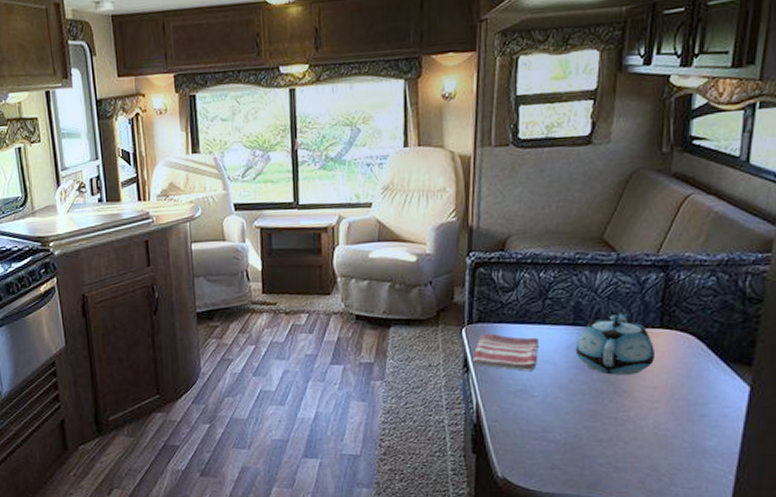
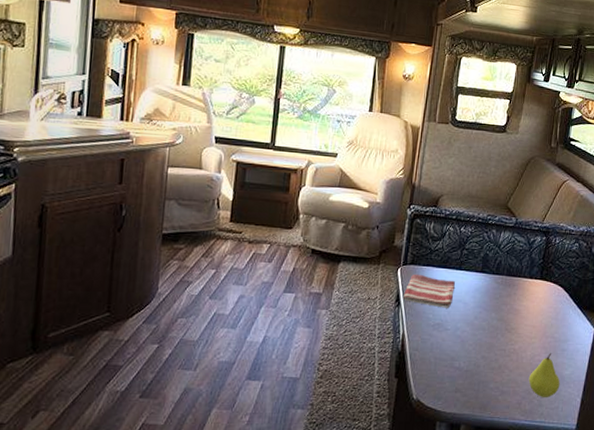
teapot: present [575,311,656,375] -> none [481,264,536,315]
fruit: none [653,420,701,474] -> present [528,353,560,397]

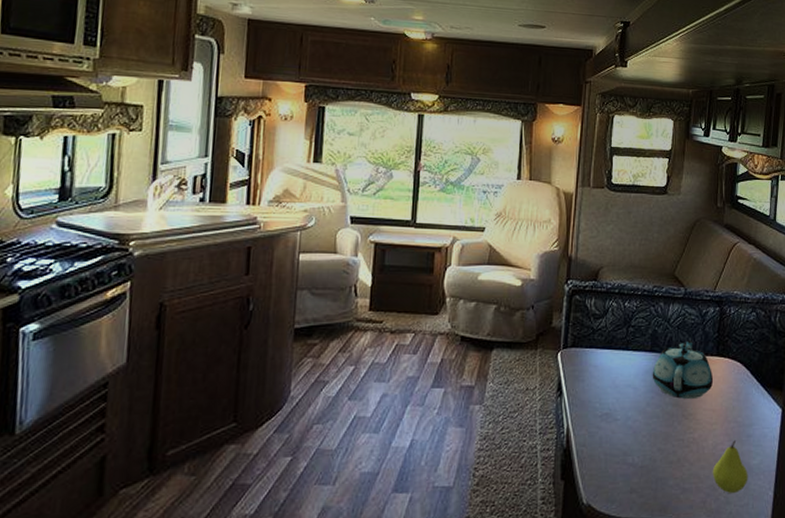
dish towel: present [403,274,455,308] -> none [566,357,622,395]
teapot: none [481,264,536,315] -> present [652,340,714,399]

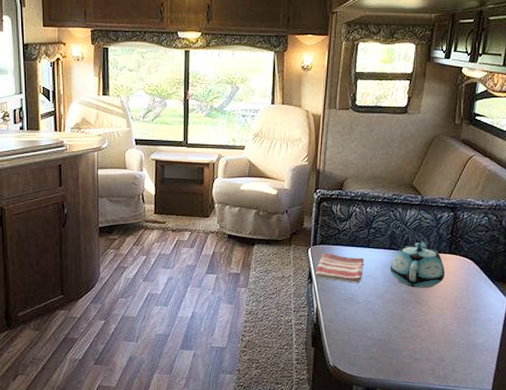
dish towel: none [566,357,622,395] -> present [315,253,364,283]
fruit: present [712,440,748,493] -> none [441,323,473,364]

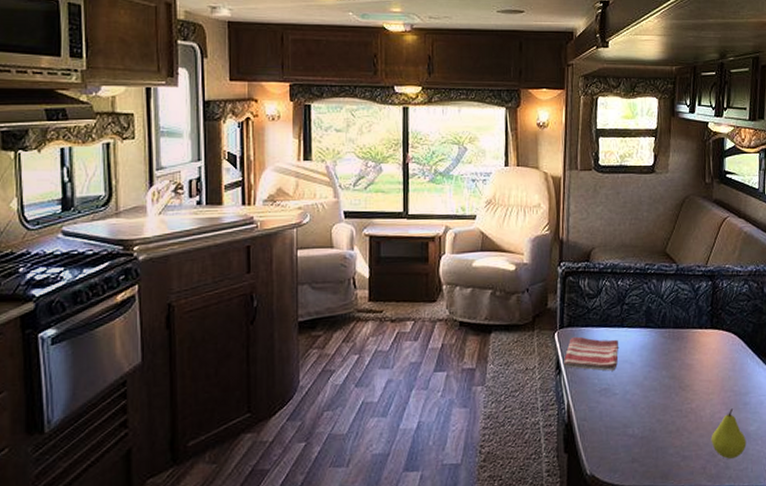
teapot: present [390,240,446,288] -> none [648,315,709,371]
fruit: none [441,323,473,364] -> present [711,408,747,459]

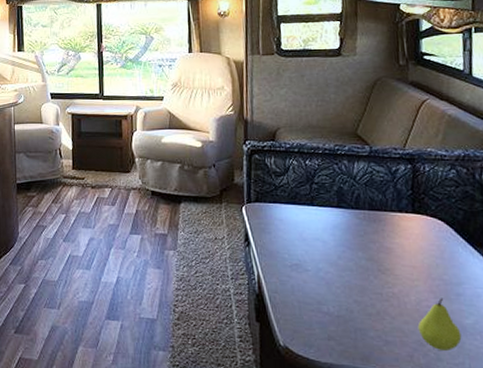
dish towel: present [564,336,618,371] -> none [252,211,309,247]

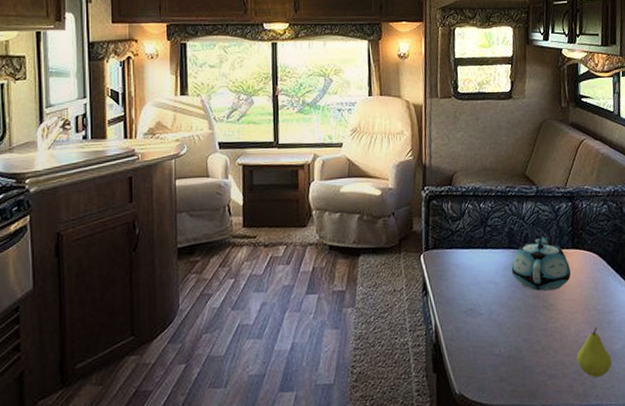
teapot: none [341,197,411,254] -> present [511,235,571,291]

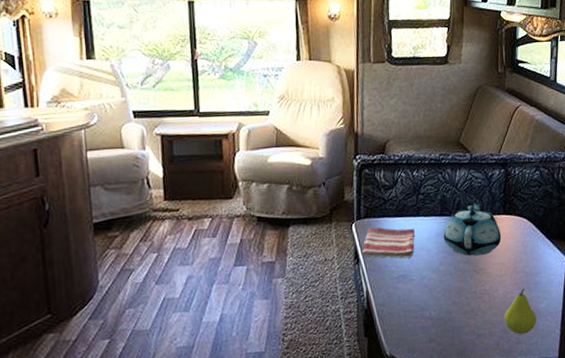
dish towel: none [430,258,483,292] -> present [362,227,415,259]

